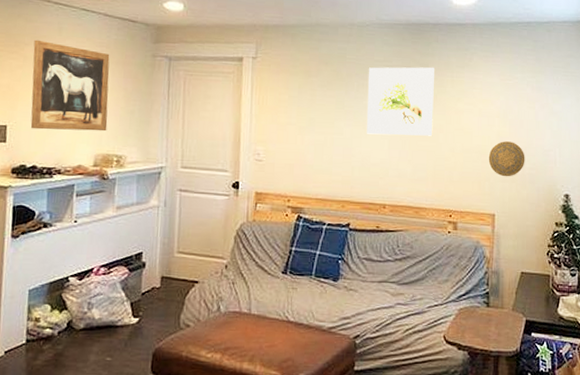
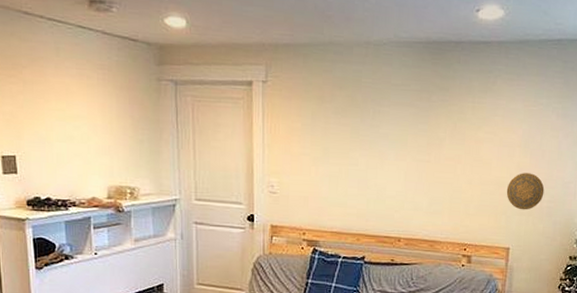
wall art: present [30,39,110,132] -> none [32,61,117,162]
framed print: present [367,67,434,136] -> none [383,91,455,167]

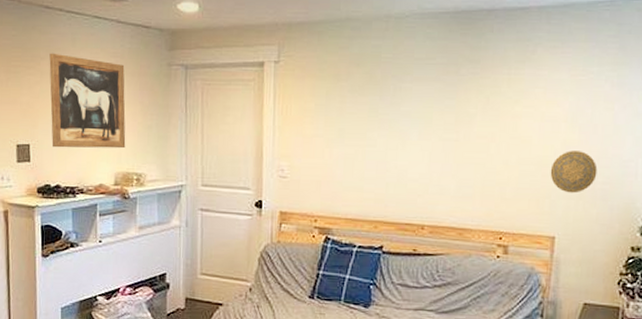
wall art: none [32,61,117,162] -> present [49,53,126,149]

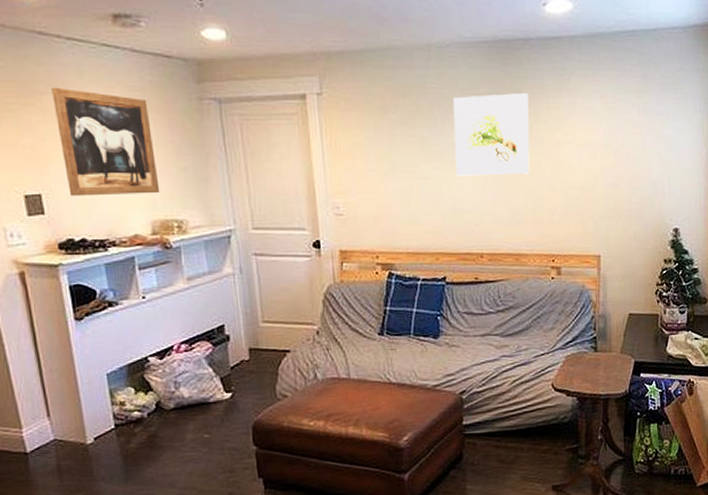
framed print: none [404,63,487,147] -> present [452,92,530,176]
decorative plate: present [550,151,598,194] -> none [592,174,632,214]

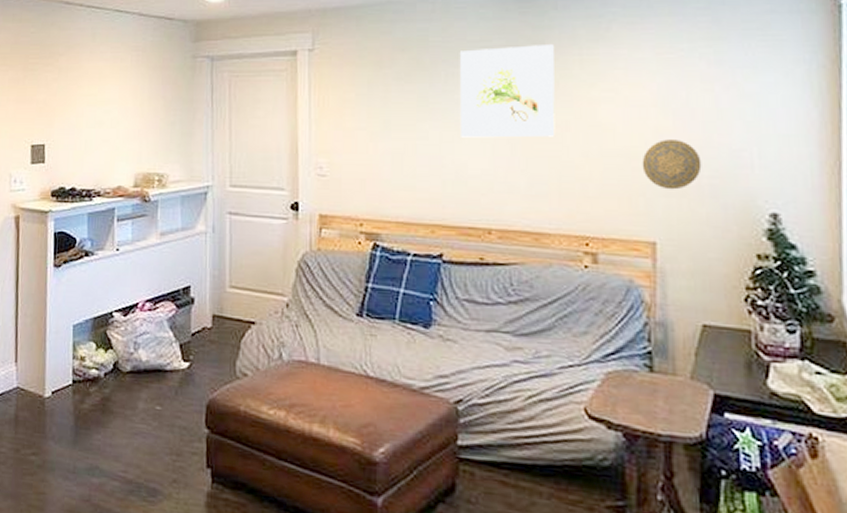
wall art: present [51,87,160,197] -> none [67,48,147,148]
decorative plate: none [592,174,632,214] -> present [642,139,702,190]

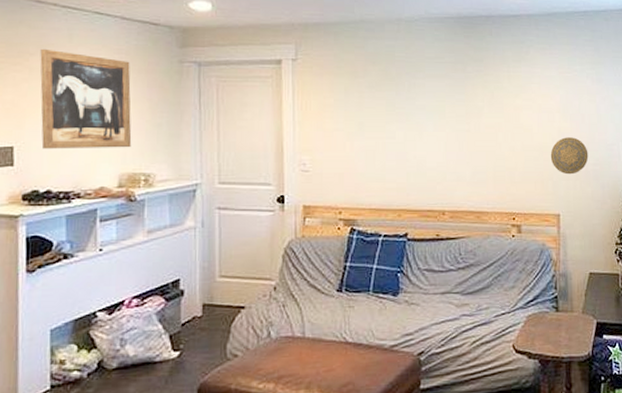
wall art: none [67,48,147,148] -> present [40,48,132,149]
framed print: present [459,43,555,138] -> none [419,62,491,137]

